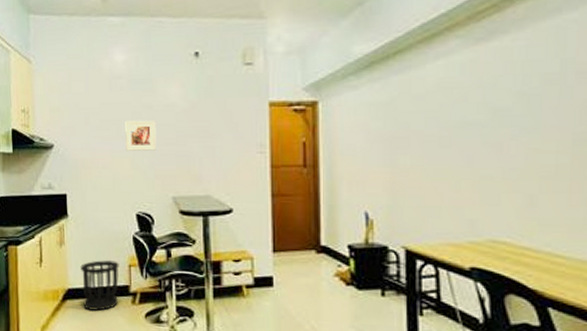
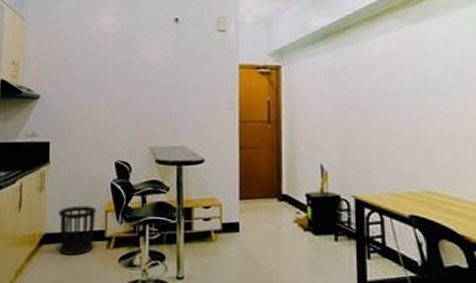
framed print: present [125,120,157,151] -> none [108,76,138,104]

